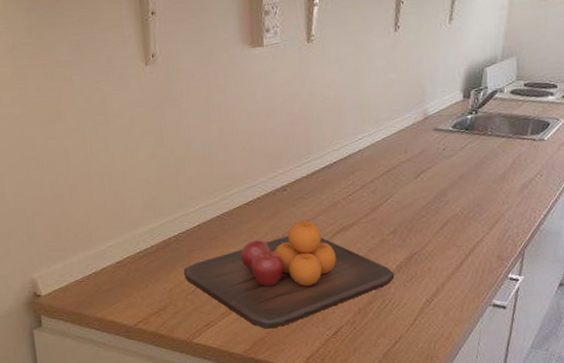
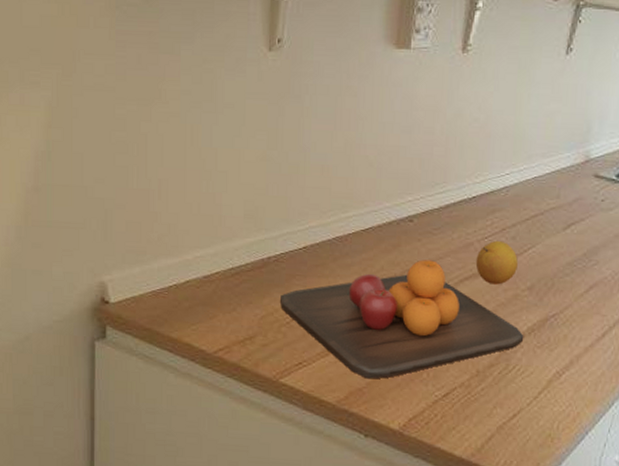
fruit: none [344,195,380,234] -> present [475,240,518,285]

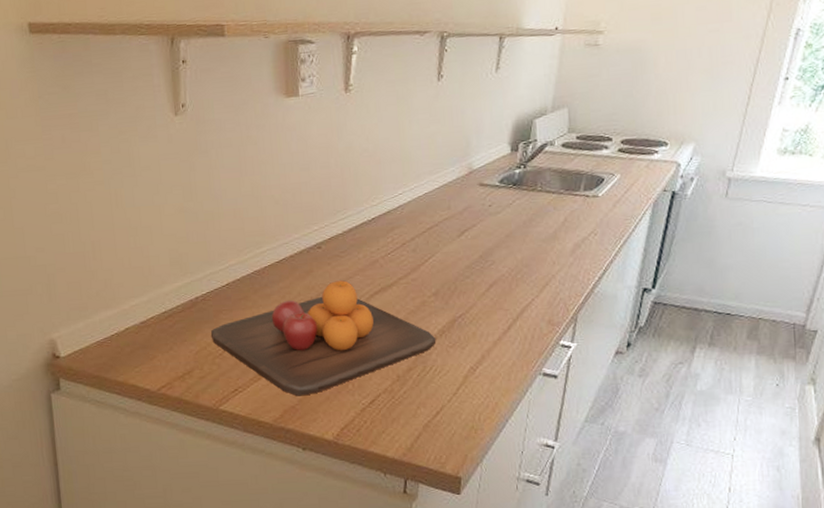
fruit: present [475,240,518,285] -> none [382,254,421,295]

